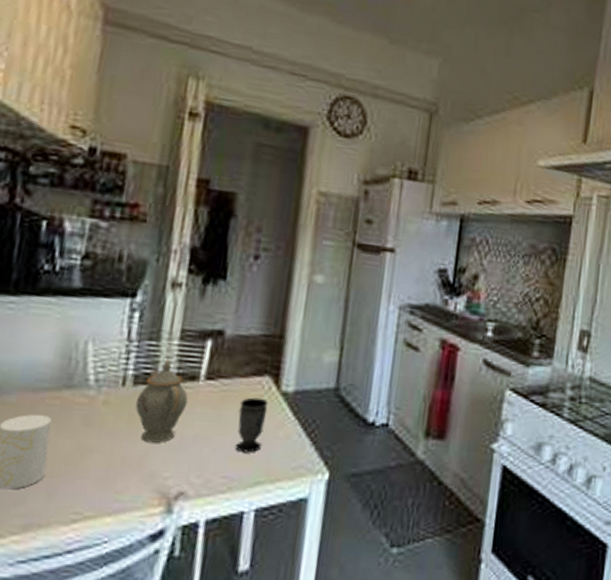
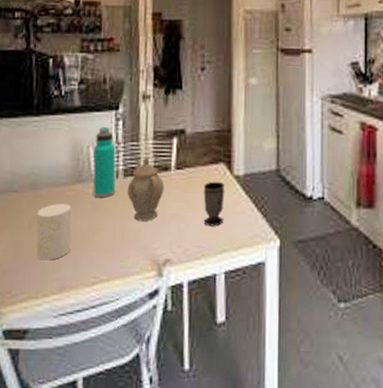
water bottle: none [86,318,126,410] -> present [93,127,116,198]

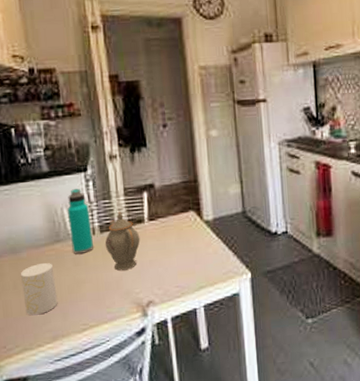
cup: present [203,181,225,227] -> none [176,227,198,268]

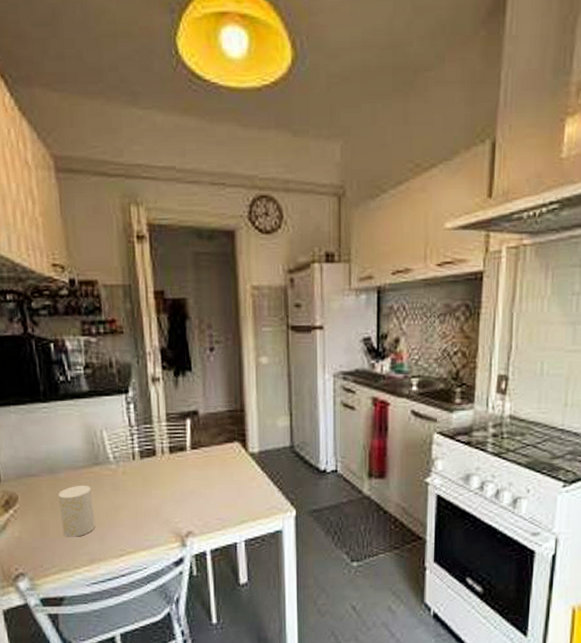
water bottle: present [68,189,93,254] -> none [107,411,133,478]
teapot: present [105,212,140,271] -> none [144,438,182,498]

